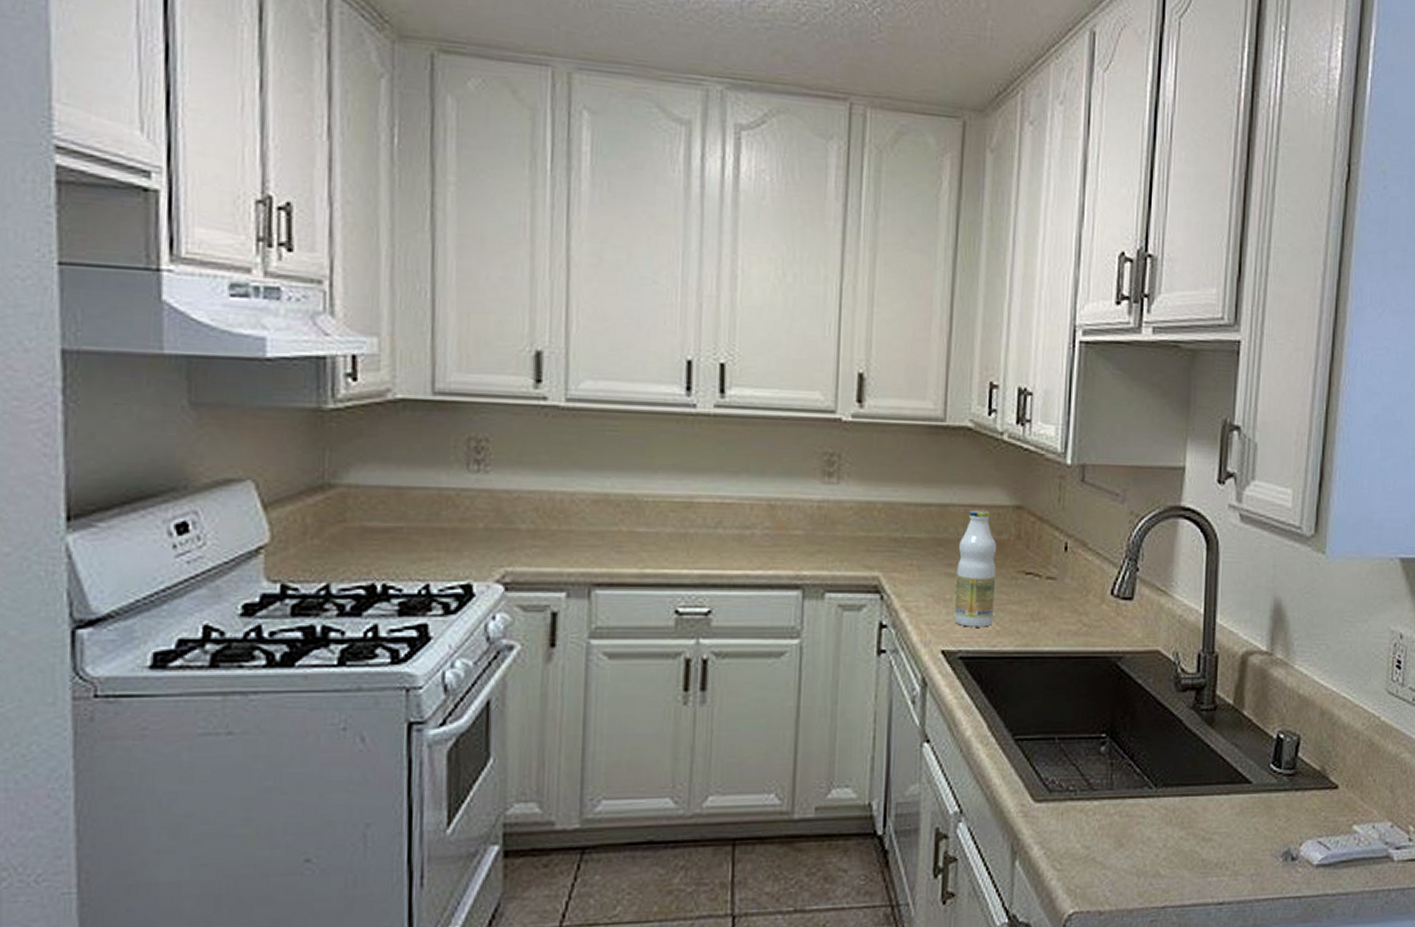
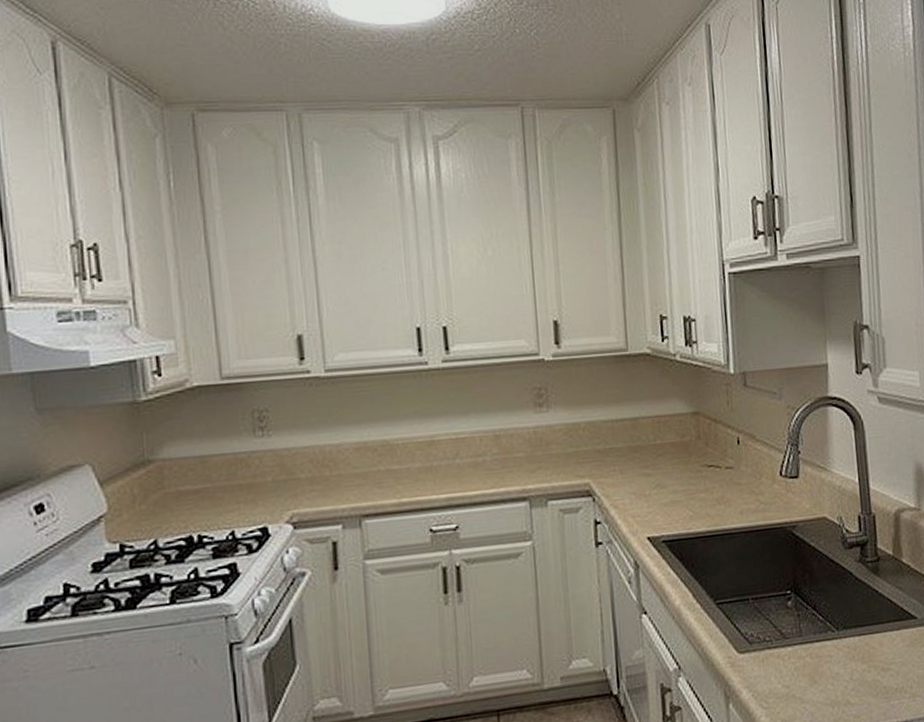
bottle: present [954,509,997,627] -> none [650,418,686,516]

